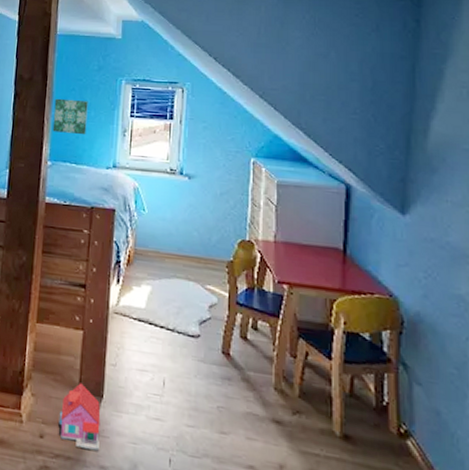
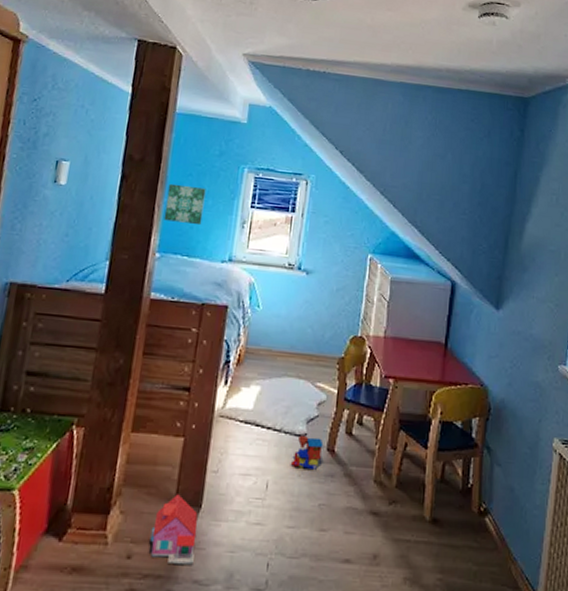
toy train: none [185,336,218,371] -> present [290,435,324,470]

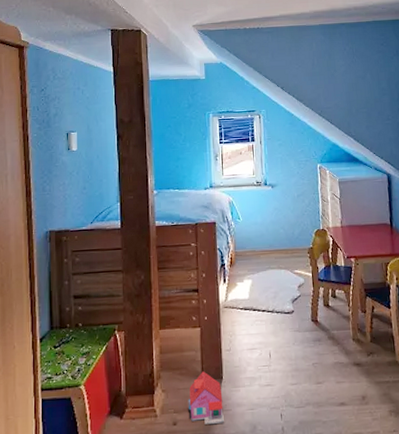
wall art: present [163,183,206,226] -> none [154,135,184,165]
toy train: present [290,435,324,470] -> none [285,312,308,338]

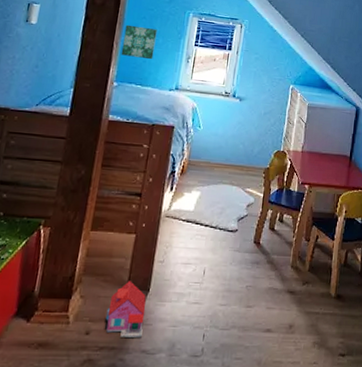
wall art: none [154,135,184,165] -> present [121,24,157,60]

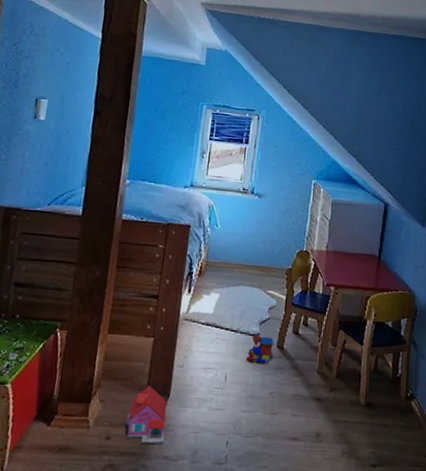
wall art: present [121,24,157,60] -> none [132,119,170,156]
toy train: none [223,231,251,258] -> present [245,334,274,363]

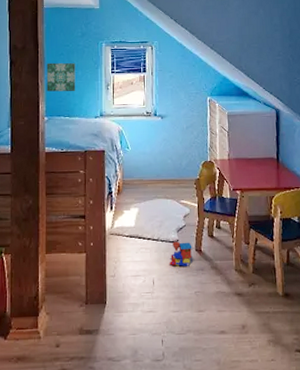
toy house: present [126,385,167,444] -> none [71,296,106,347]
wall art: none [132,119,170,156] -> present [46,62,76,92]

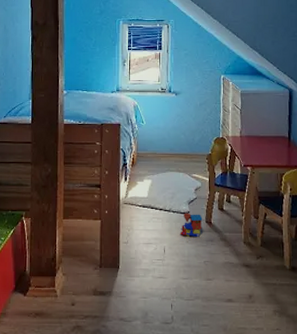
wall art: present [46,62,76,92] -> none [66,39,94,67]

